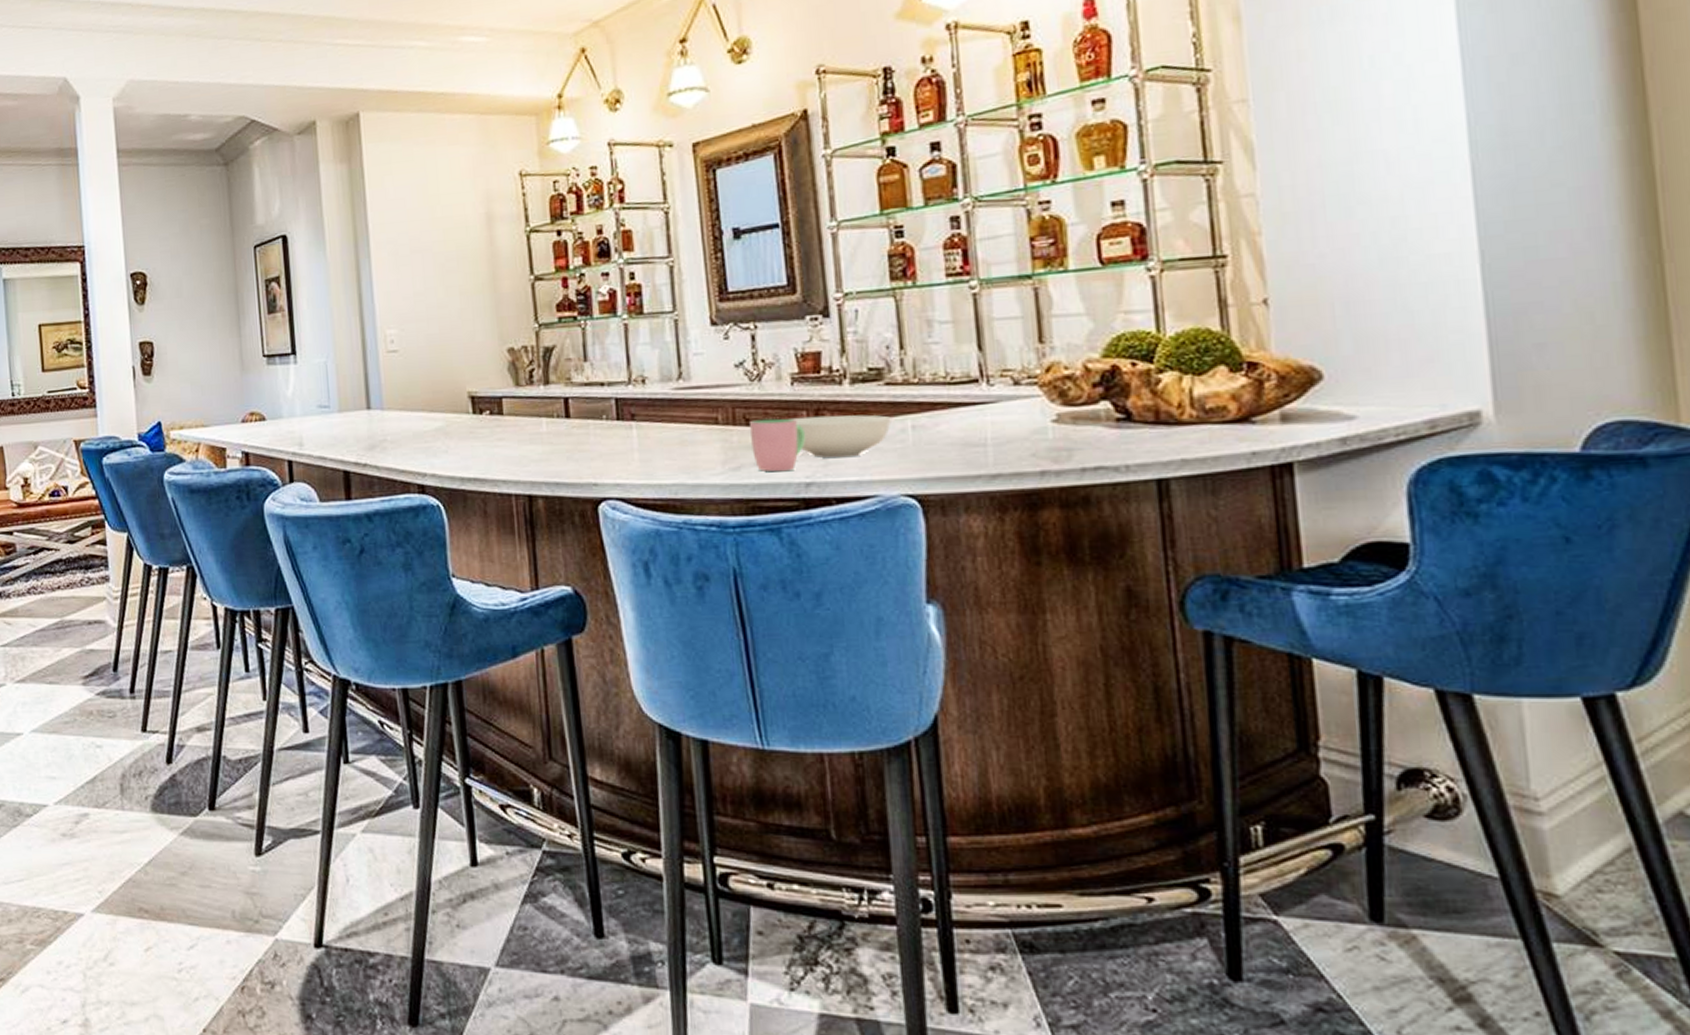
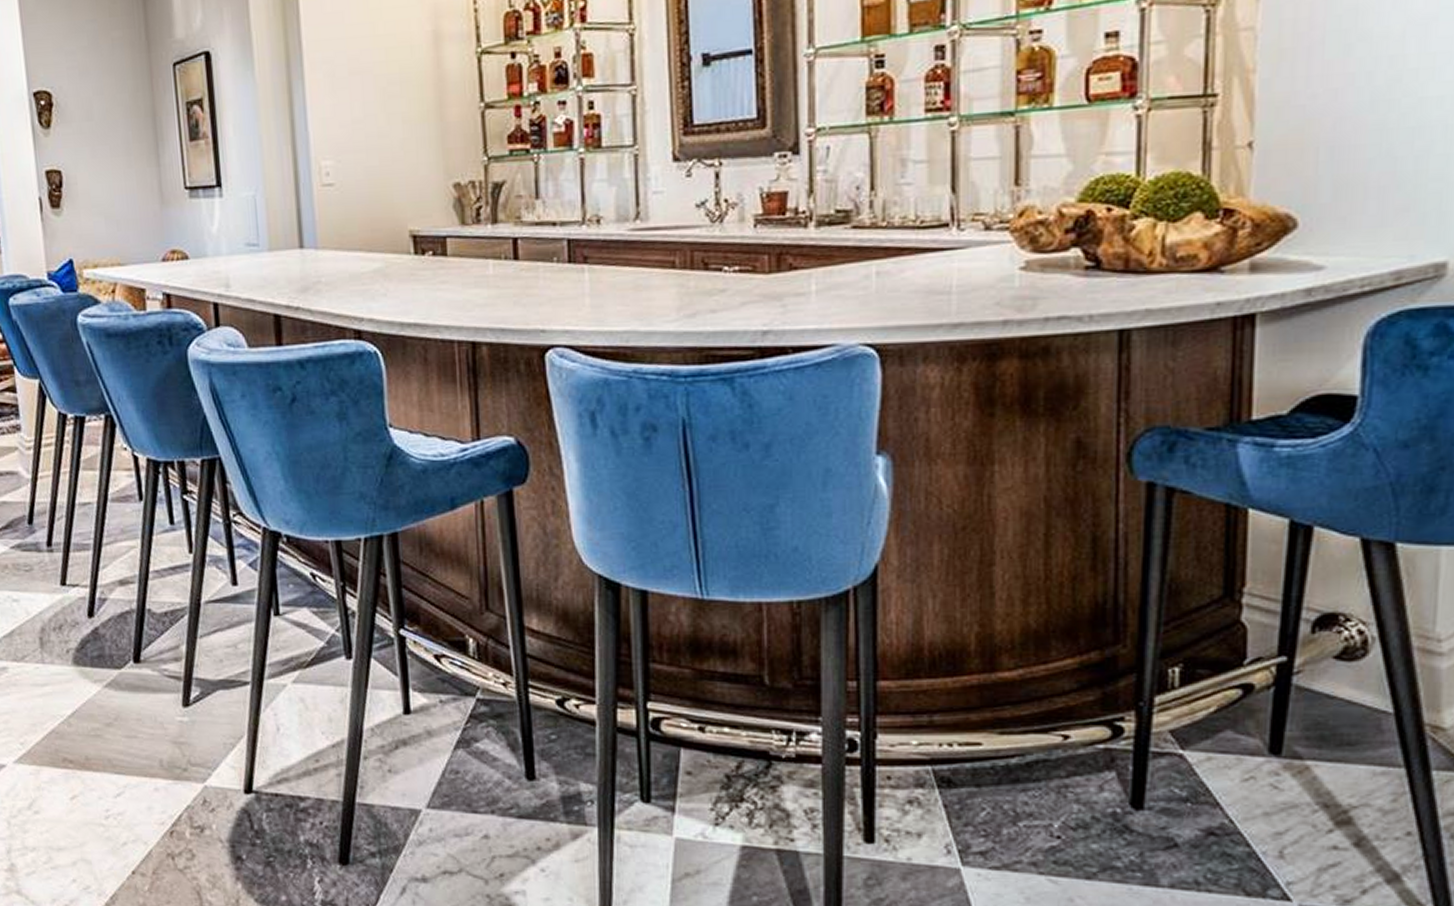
cup: present [750,418,806,472] -> none [708,262,766,319]
bowl: present [788,415,893,458] -> none [749,260,857,306]

